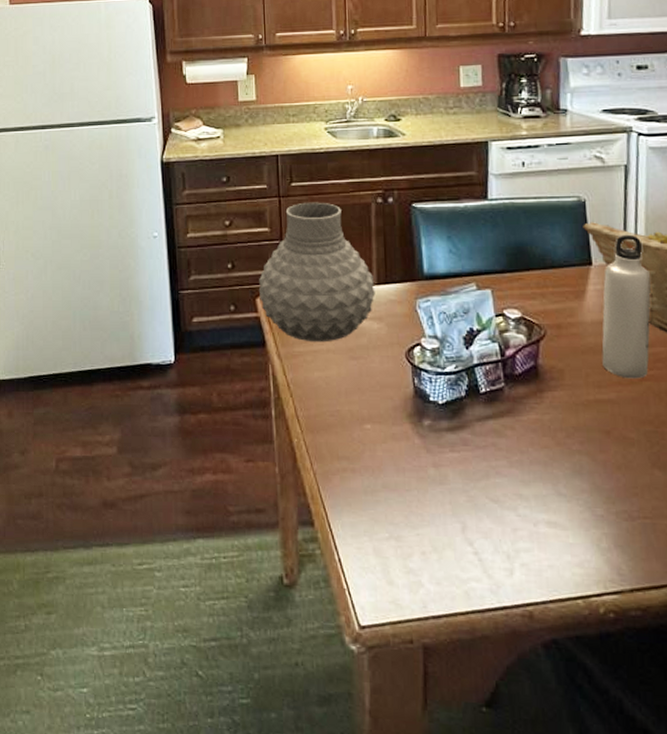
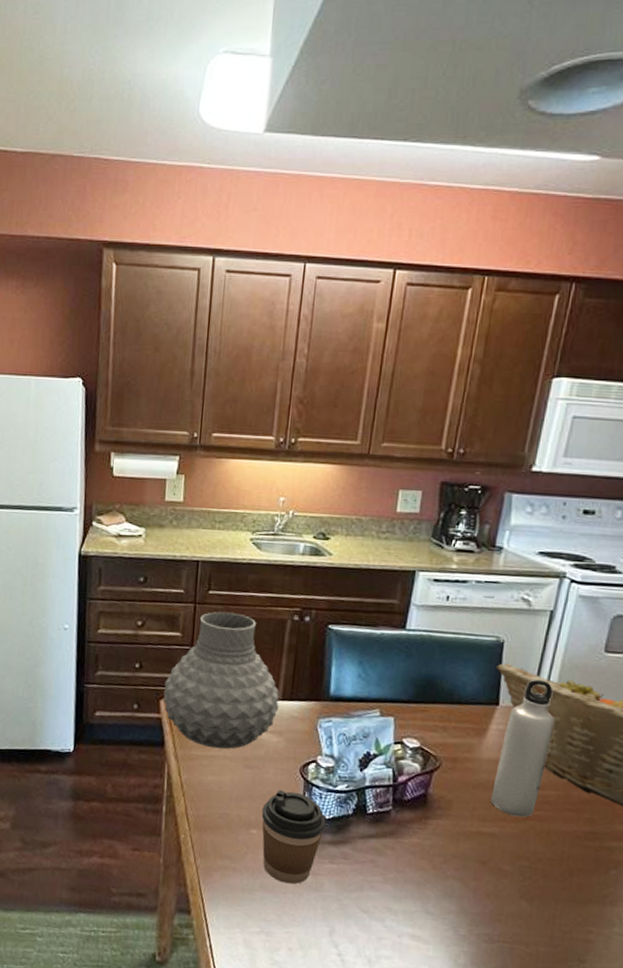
coffee cup: none [373,379,440,480] -> present [261,790,326,885]

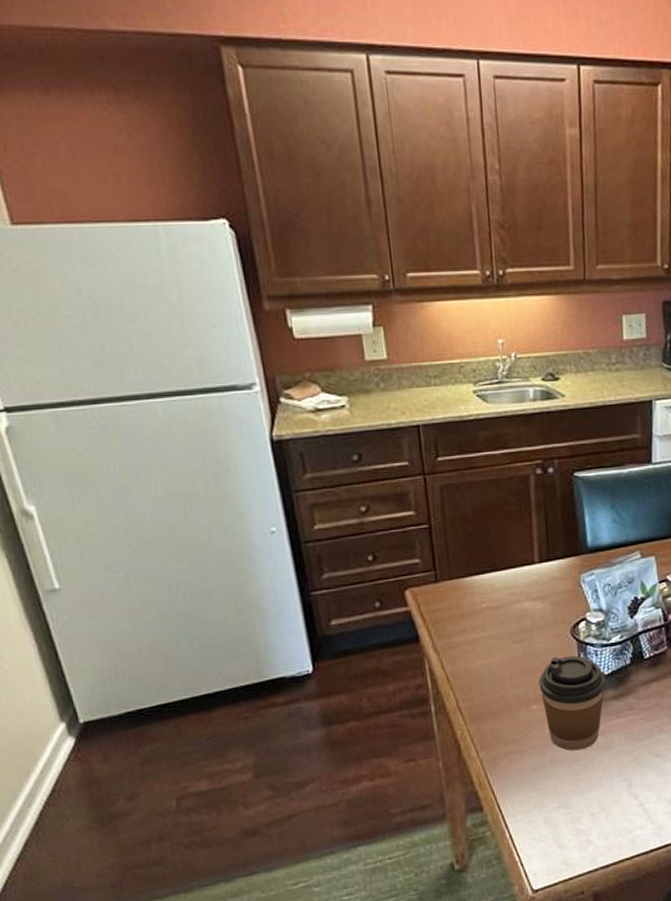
vase: present [163,611,279,749] -> none [406,477,538,631]

